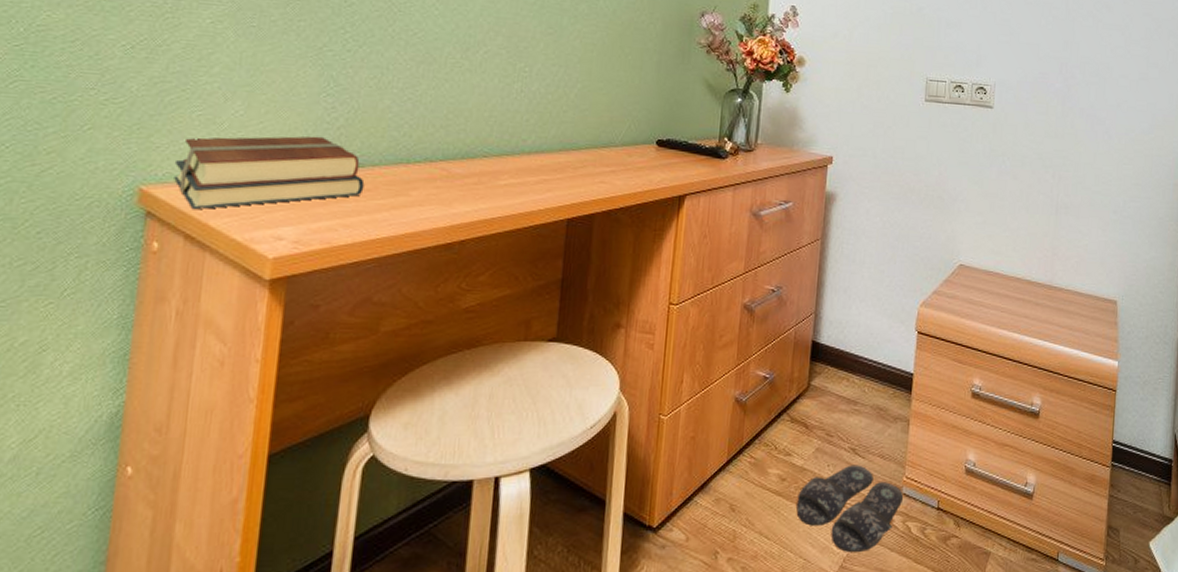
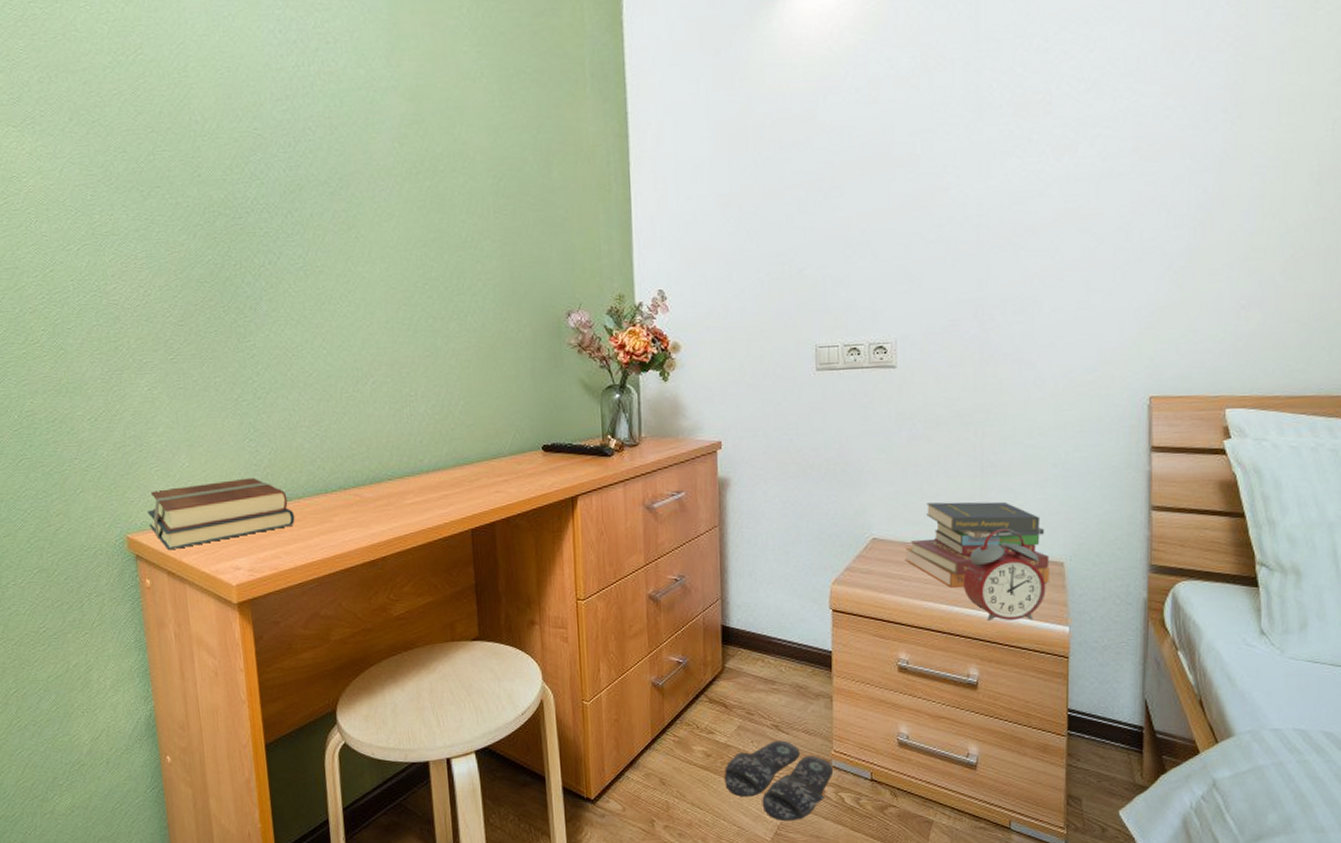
books: none [987,235,1106,318] -> present [905,501,1050,588]
alarm clock: none [1033,265,1102,354] -> present [963,528,1046,621]

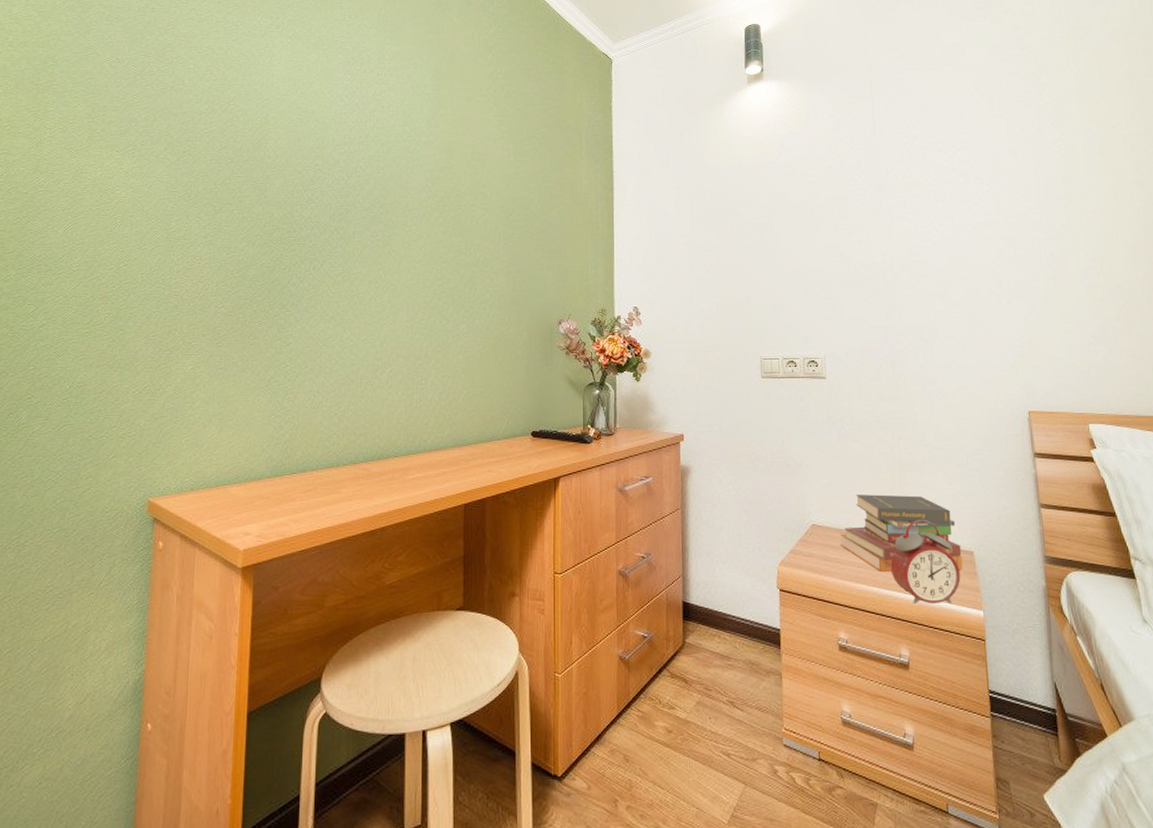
books: present [148,477,295,551] -> none [171,450,307,515]
slippers: present [725,740,833,820] -> none [684,717,784,801]

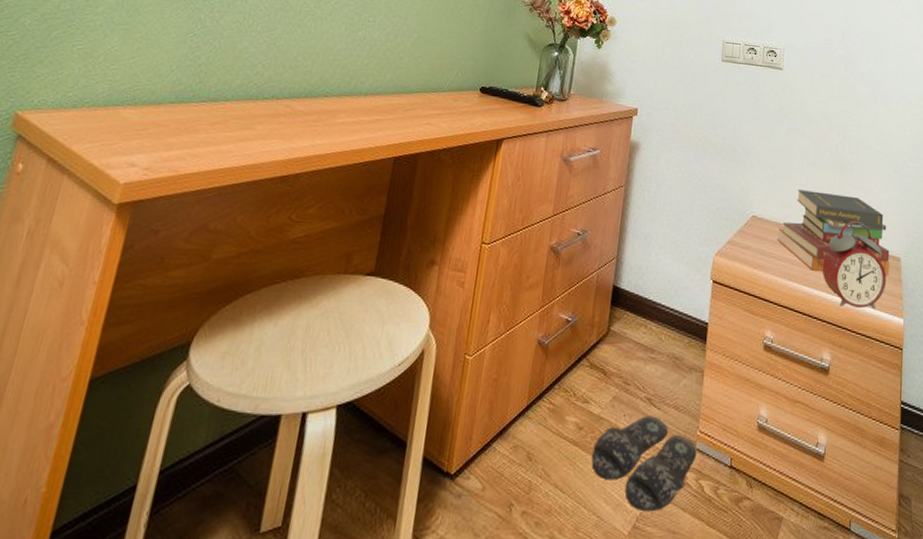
slippers: none [684,717,784,801] -> present [592,415,696,511]

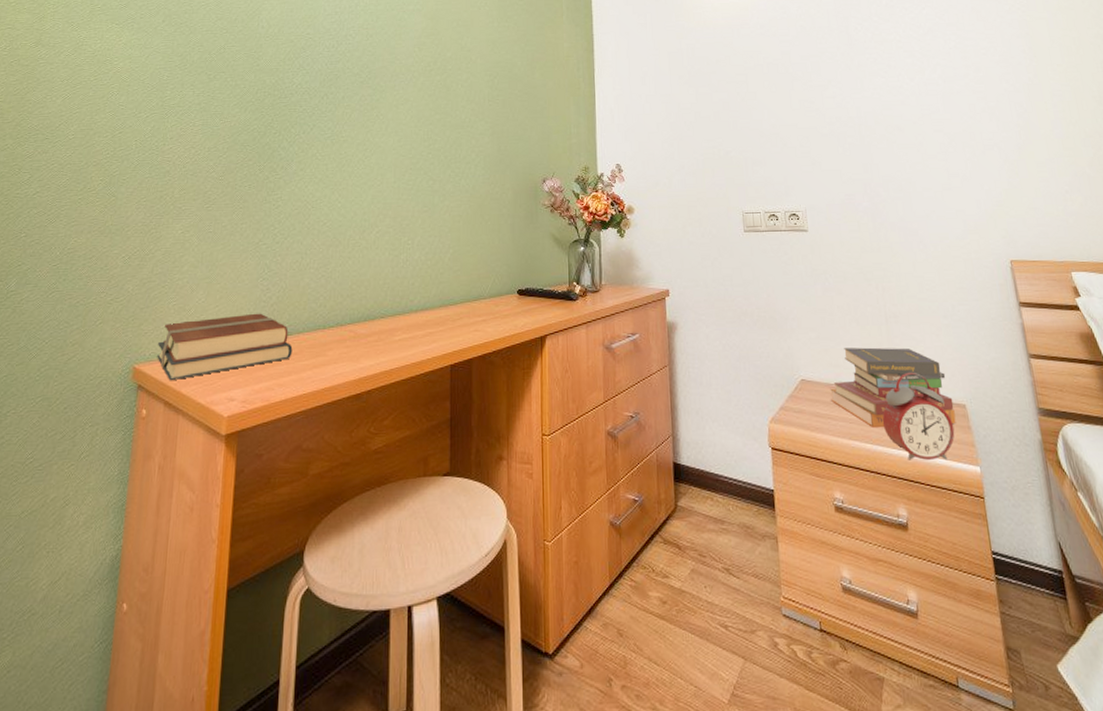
books: none [47,69,216,135] -> present [157,313,293,381]
slippers: present [592,415,696,511] -> none [680,585,784,678]

